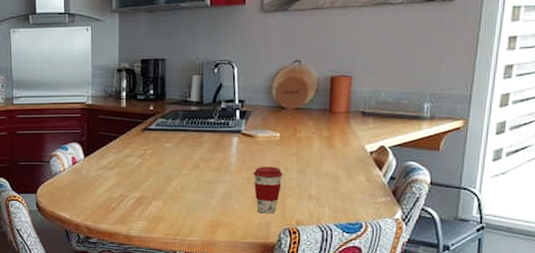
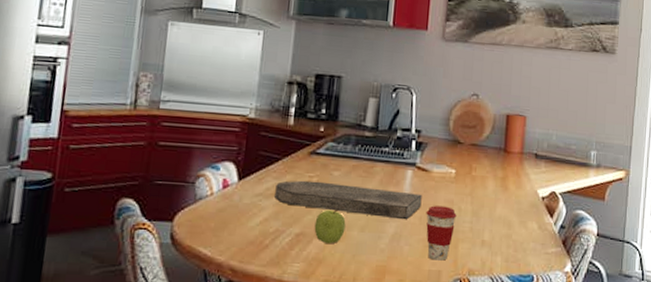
cutting board: none [116,153,249,181] -> present [275,180,422,220]
fruit: none [152,175,180,204] -> present [314,209,346,243]

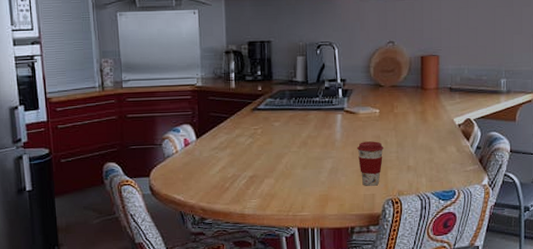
cutting board: present [275,180,422,220] -> none [228,132,352,156]
fruit: present [314,209,346,243] -> none [264,153,290,181]

